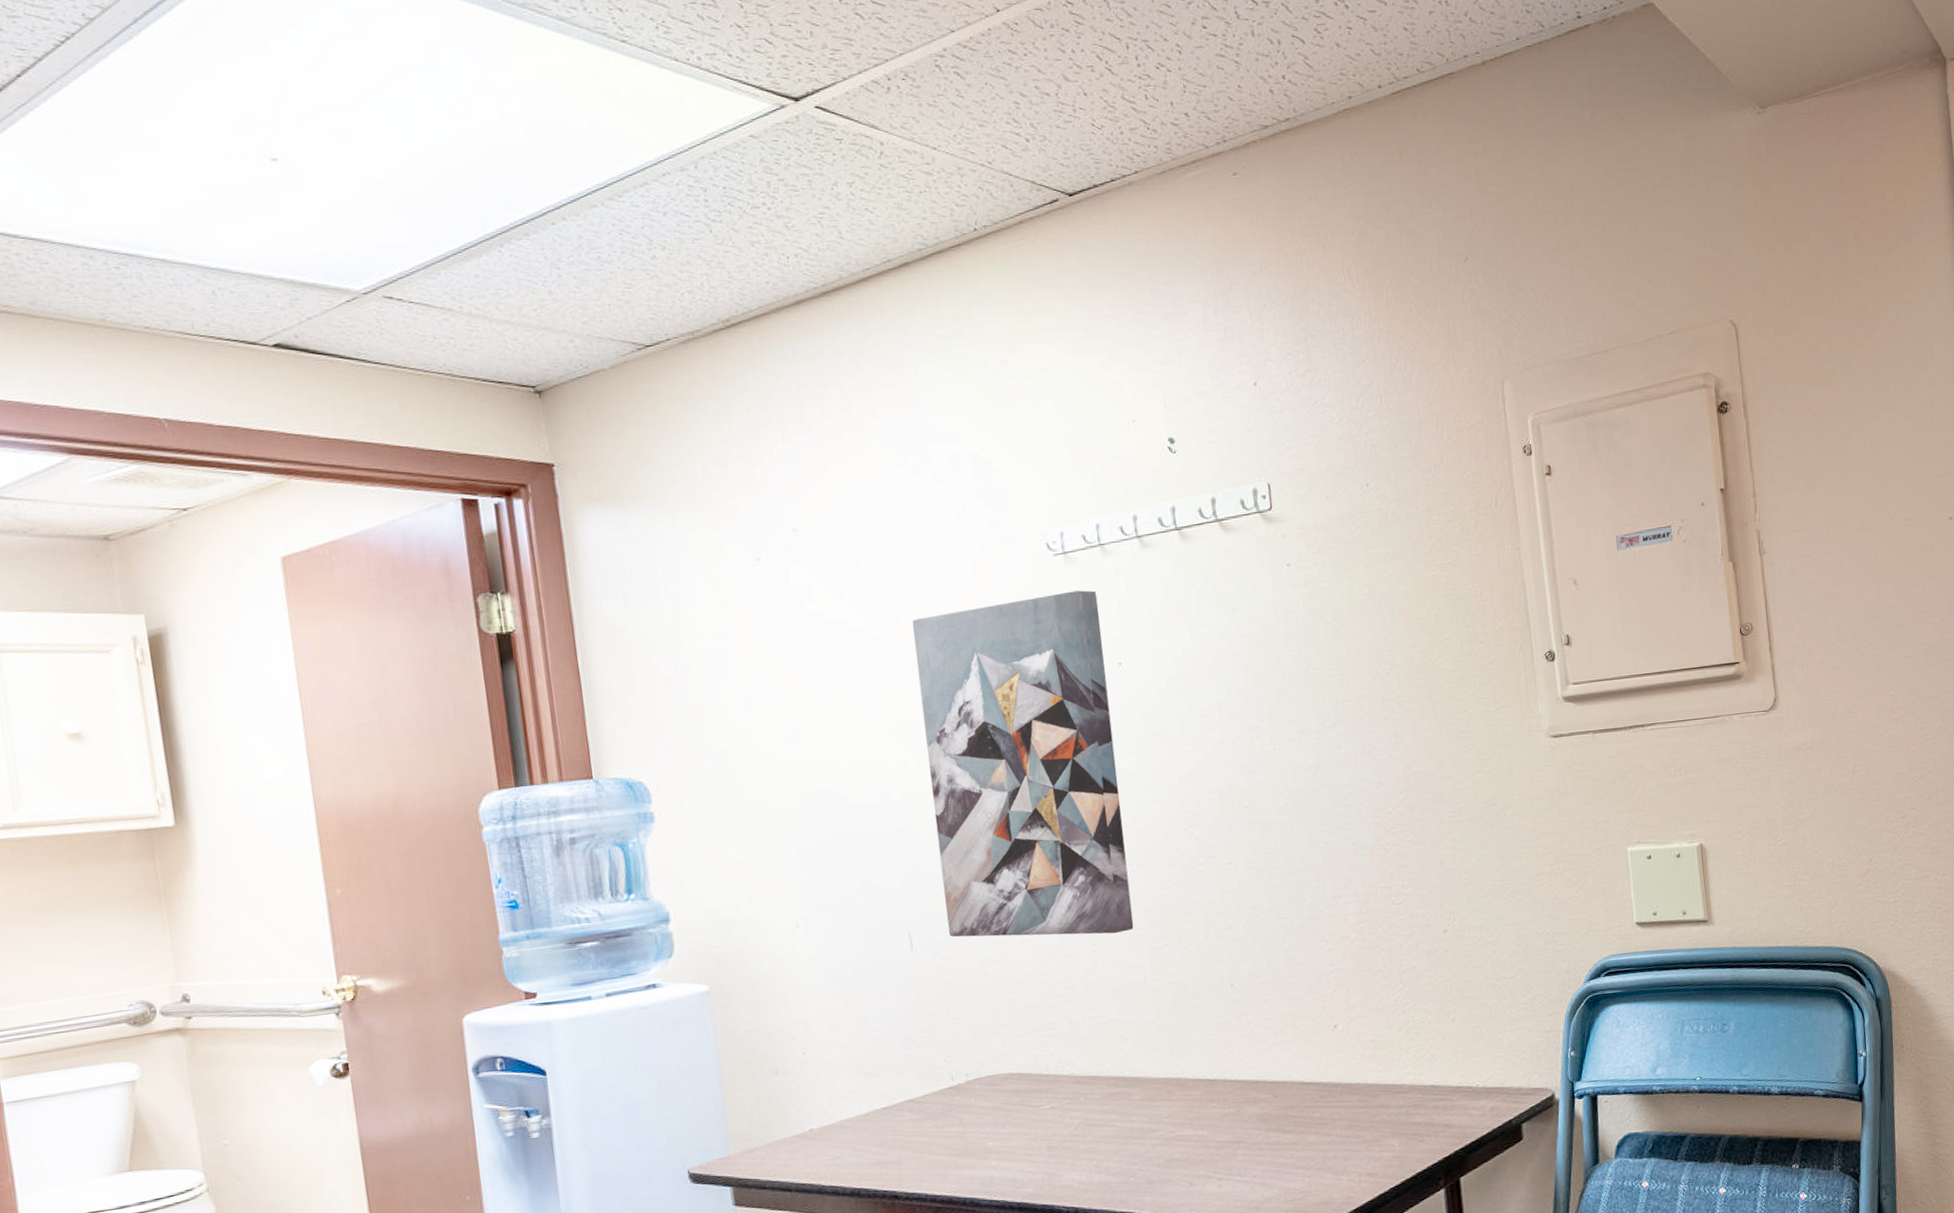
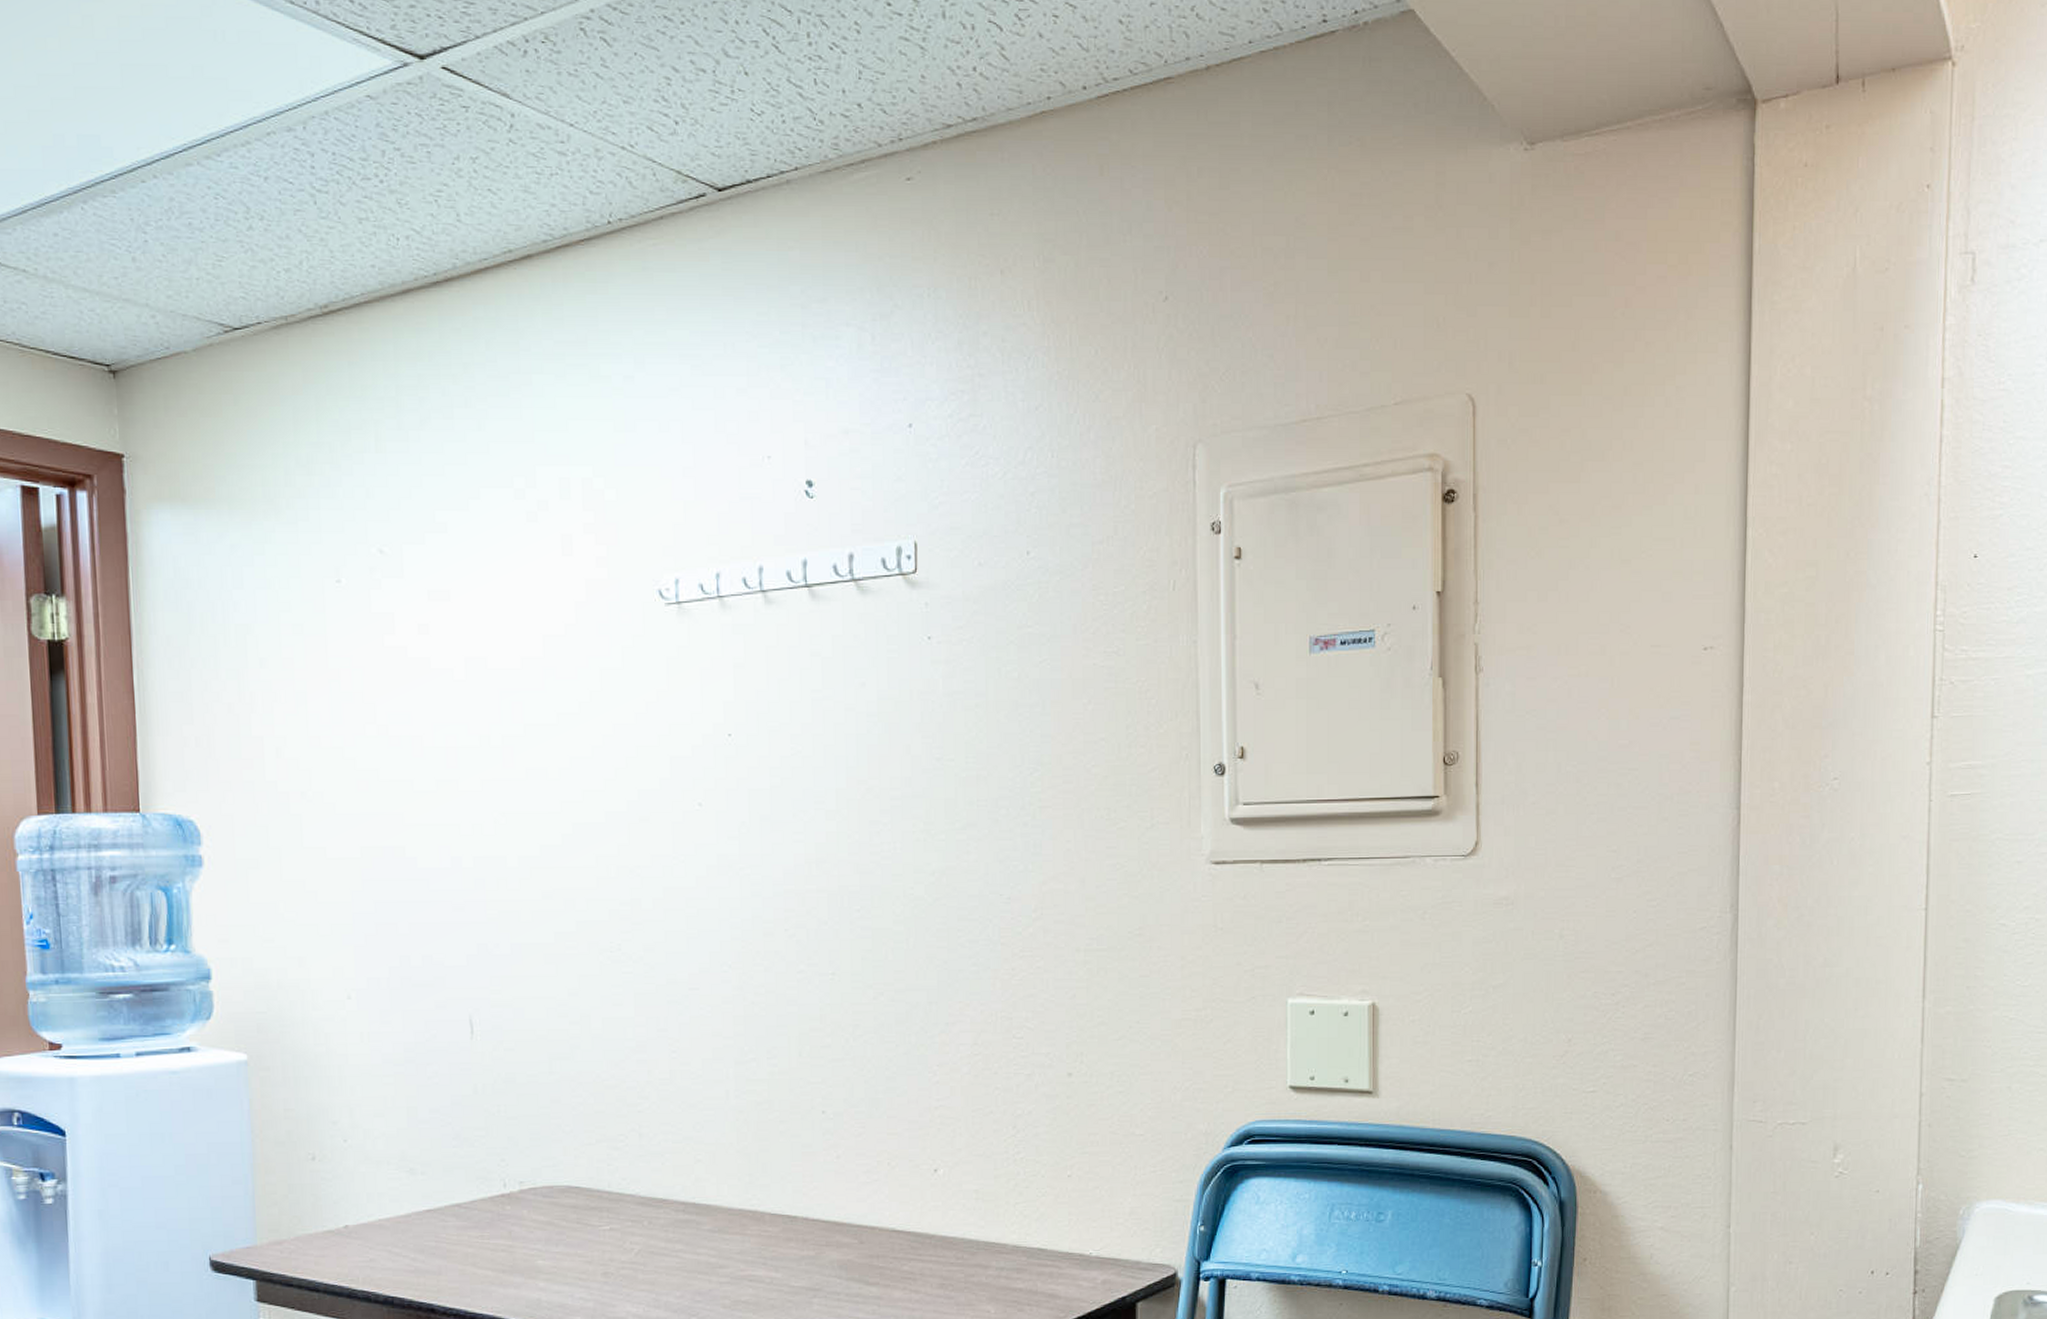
wall art: present [912,590,1134,938] -> none [502,647,720,1041]

